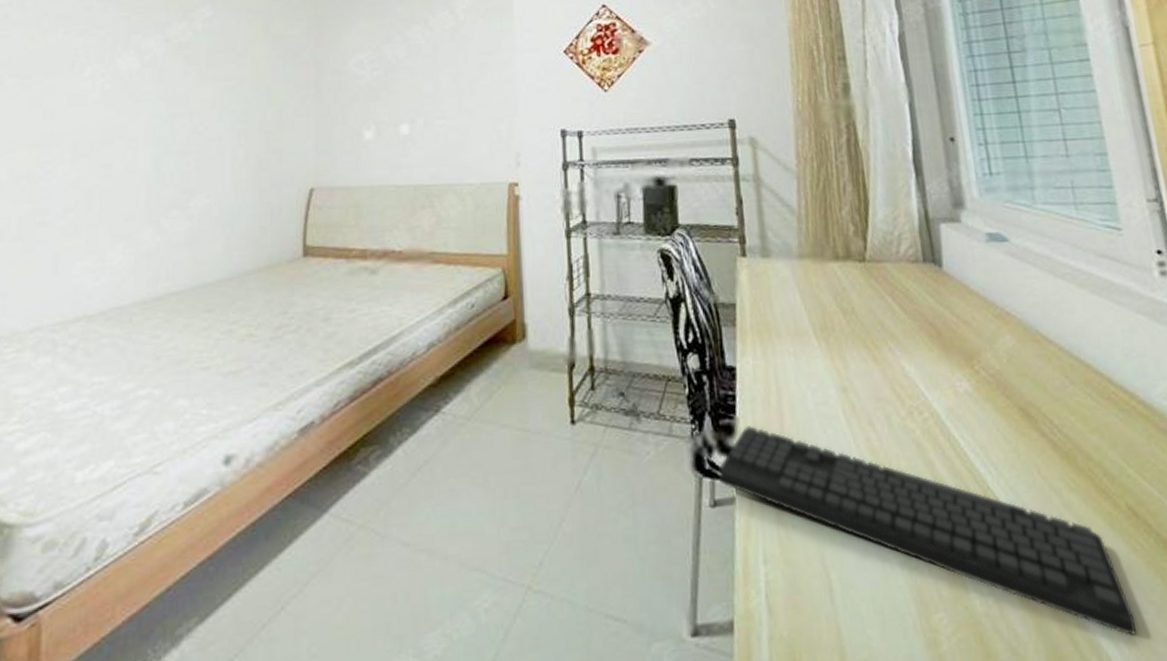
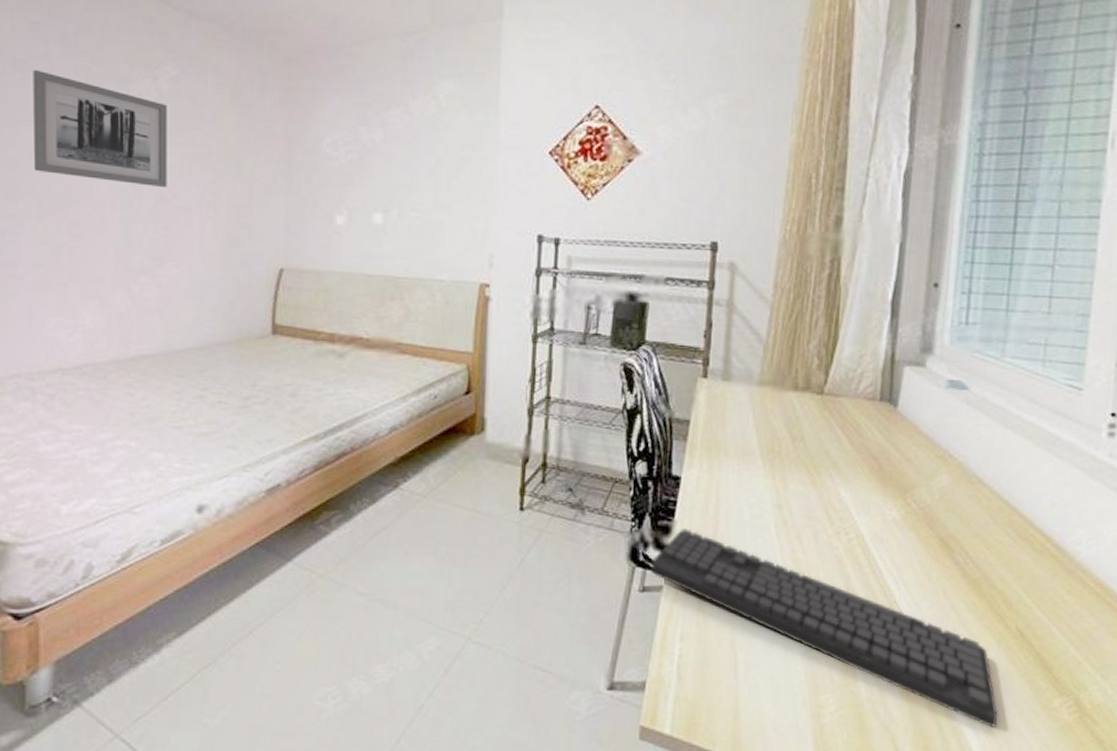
wall art: none [71,23,201,121] -> present [33,69,167,187]

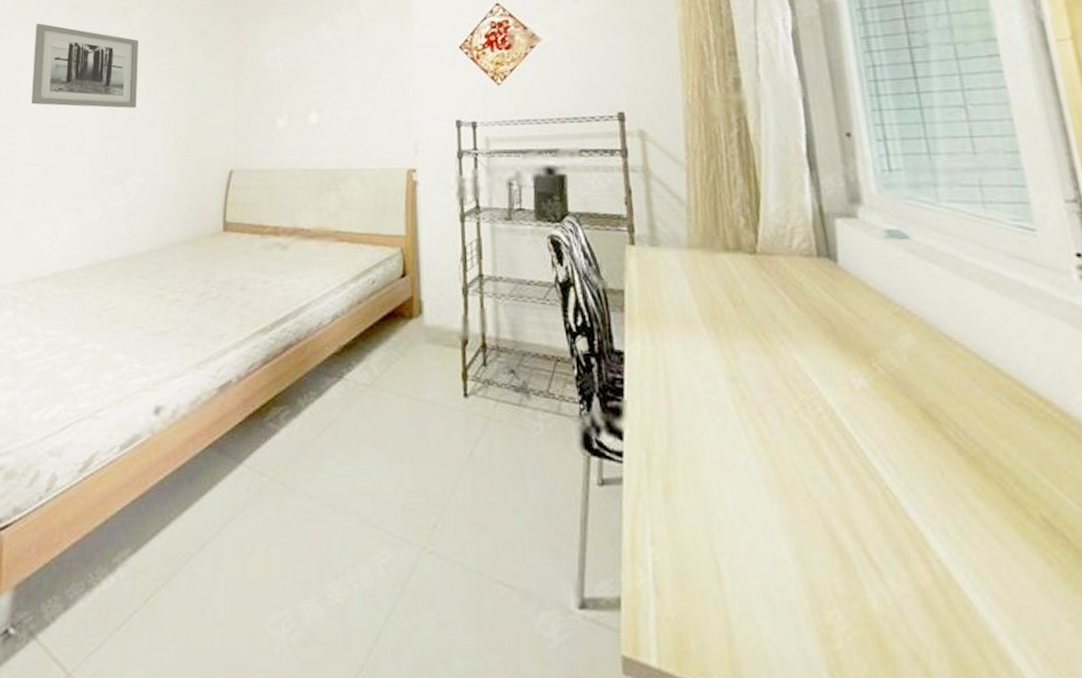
keyboard: present [651,528,998,727] -> none [606,409,1054,652]

